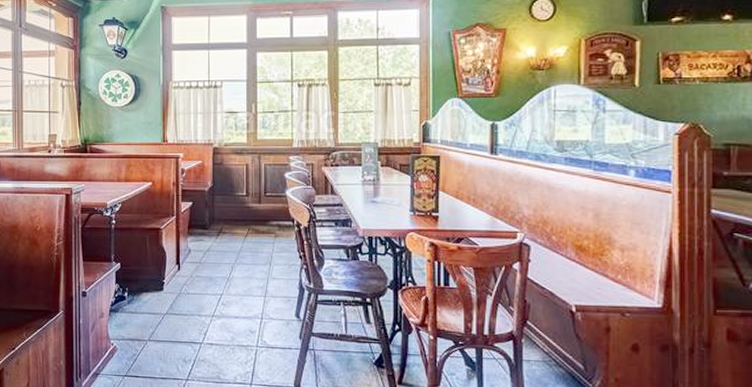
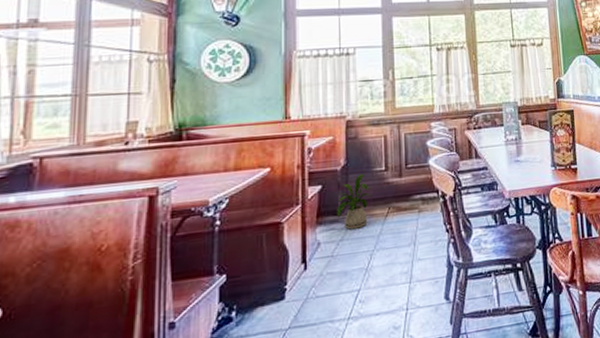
house plant: none [203,195,235,243] -> present [336,173,373,230]

